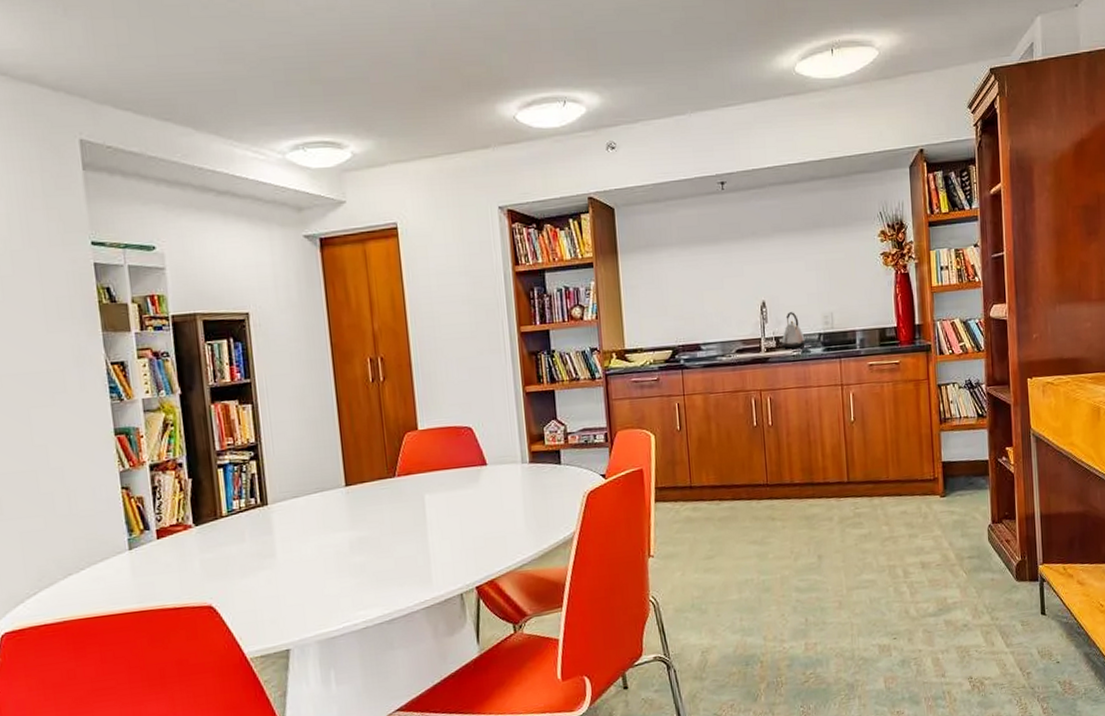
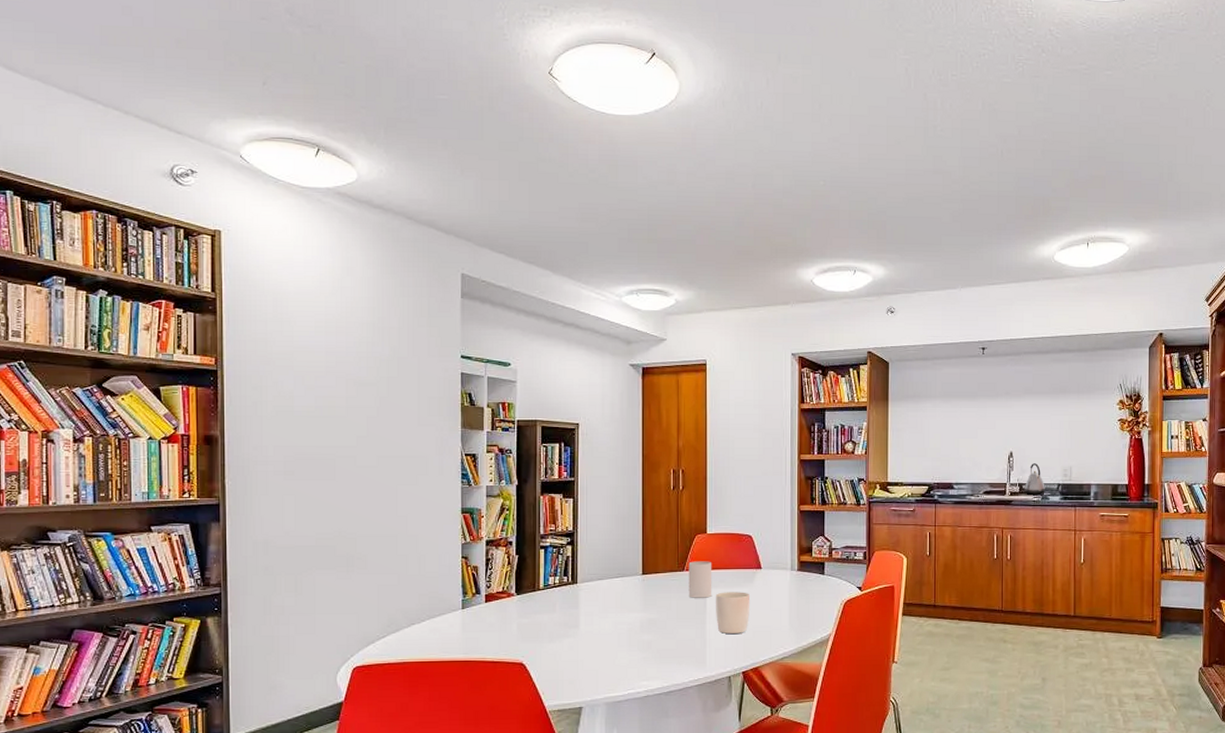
cup: none [399,462,432,508] -> present [688,561,712,598]
mug: none [436,494,479,545] -> present [716,592,751,635]

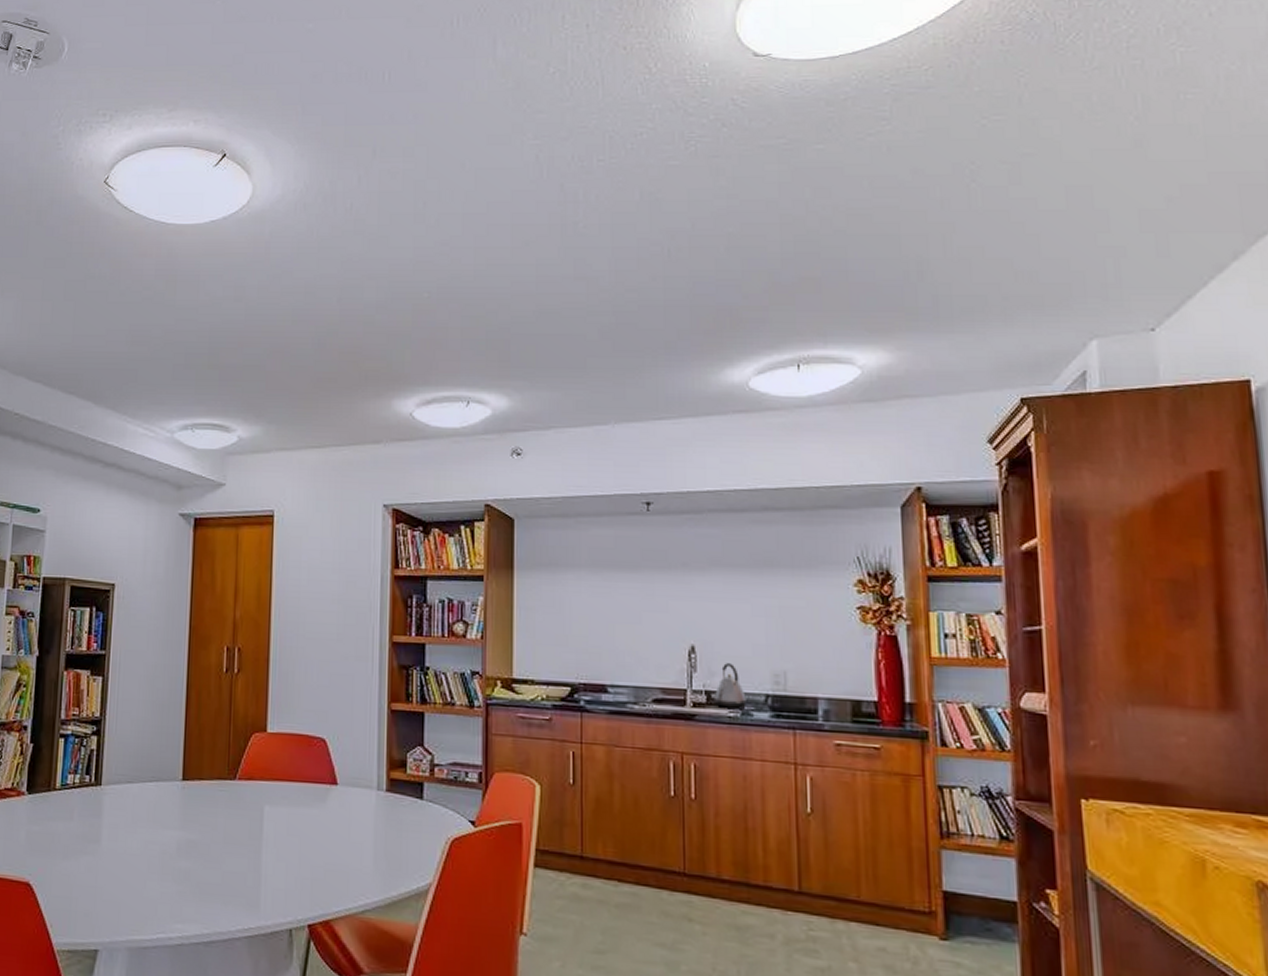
cup: present [688,561,712,598] -> none [240,767,273,819]
mug: present [716,592,751,635] -> none [275,812,322,872]

